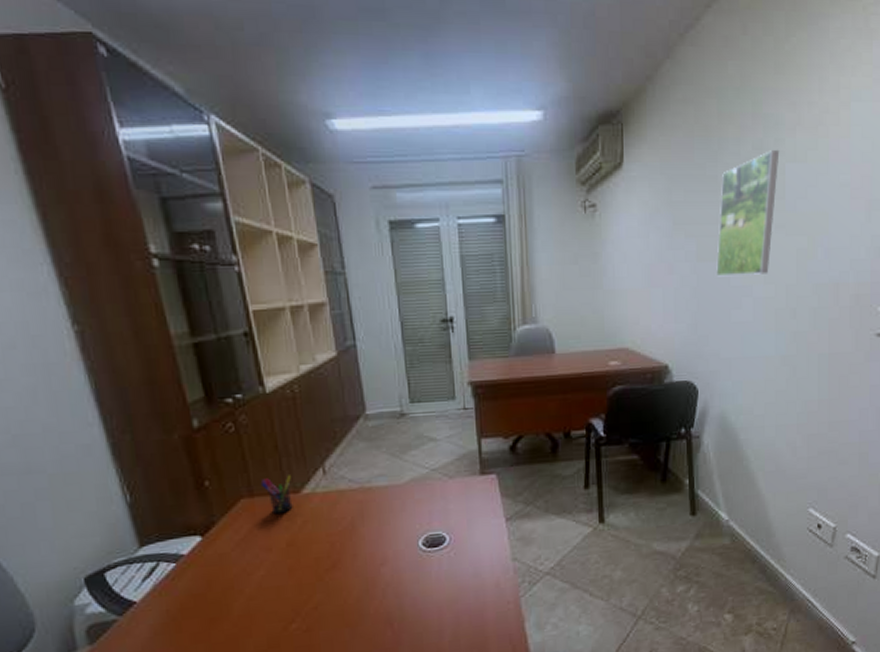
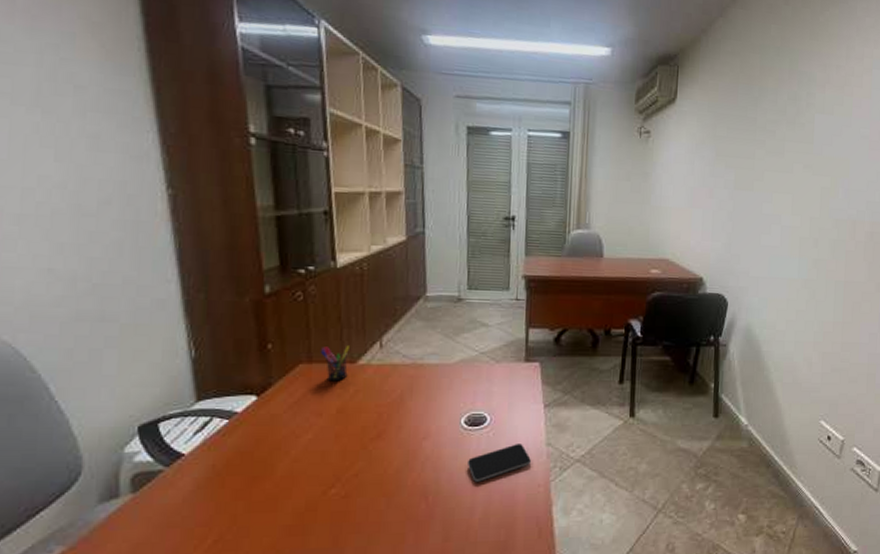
smartphone: none [429,561,497,604] -> present [467,444,531,482]
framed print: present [716,149,780,277] -> none [750,101,811,207]

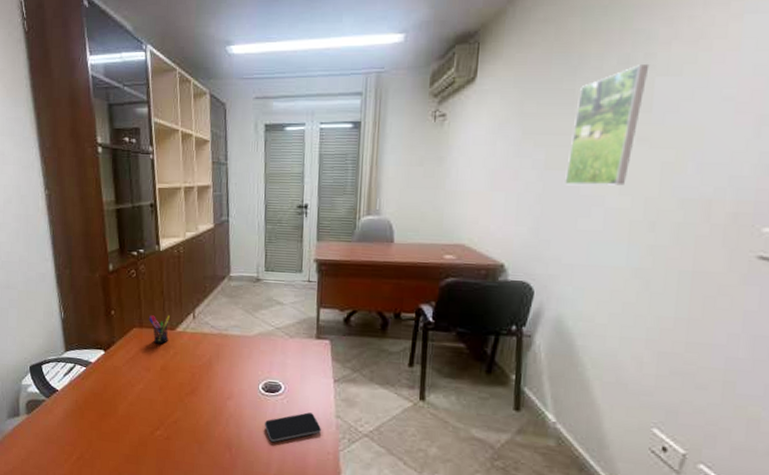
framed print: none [750,101,811,207] -> present [565,63,650,186]

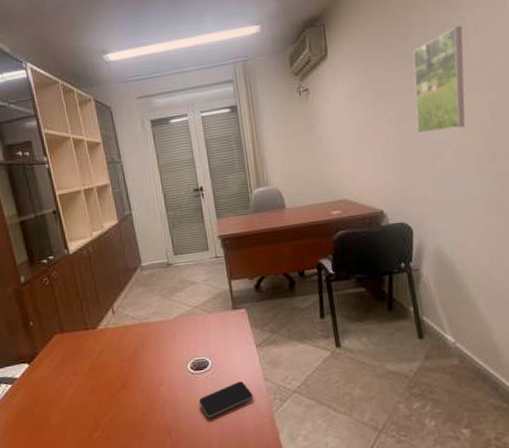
pen holder: present [148,315,170,344] -> none [68,315,92,346]

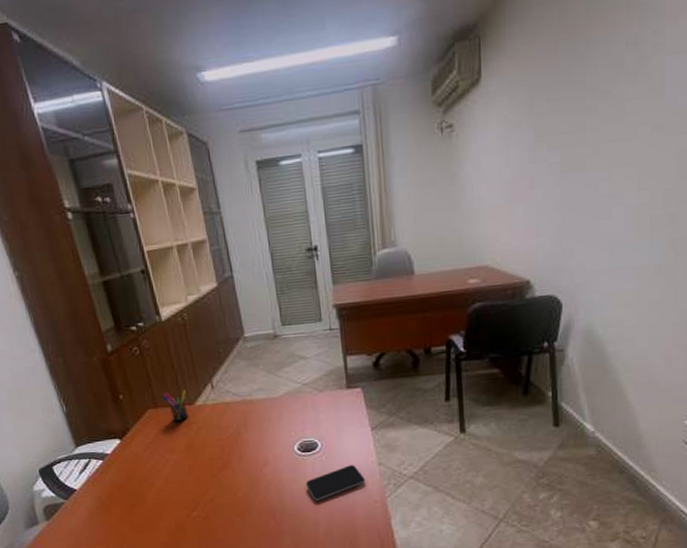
pen holder: none [68,315,92,346] -> present [162,390,189,423]
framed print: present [413,25,465,134] -> none [583,41,659,187]

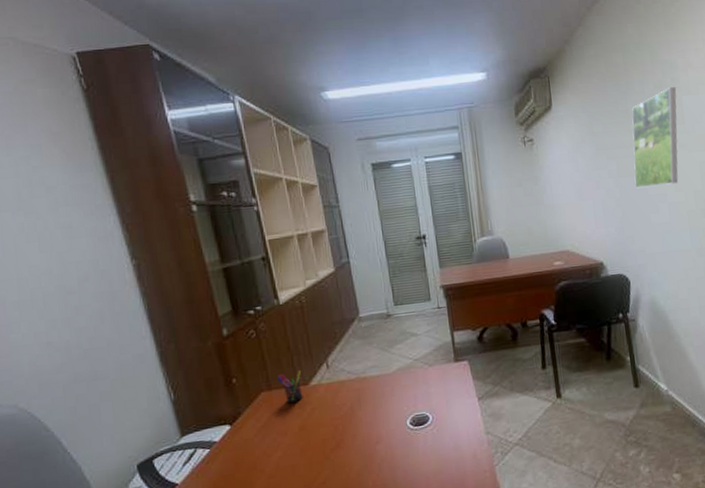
smartphone: present [305,465,365,501] -> none [417,435,474,475]
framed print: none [583,41,659,187] -> present [632,86,678,189]

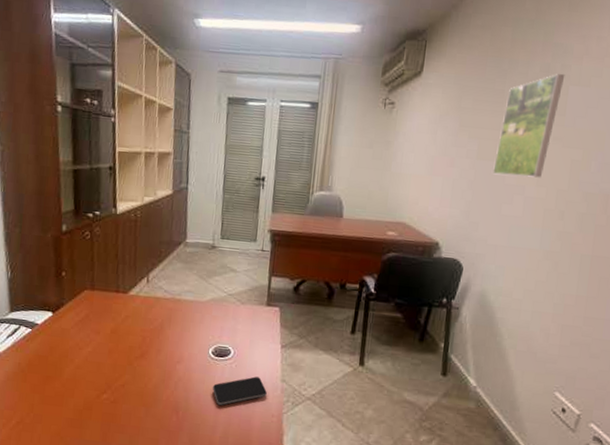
pen holder: present [276,370,303,404] -> none [100,278,123,307]
smartphone: none [417,435,474,475] -> present [212,376,267,405]

